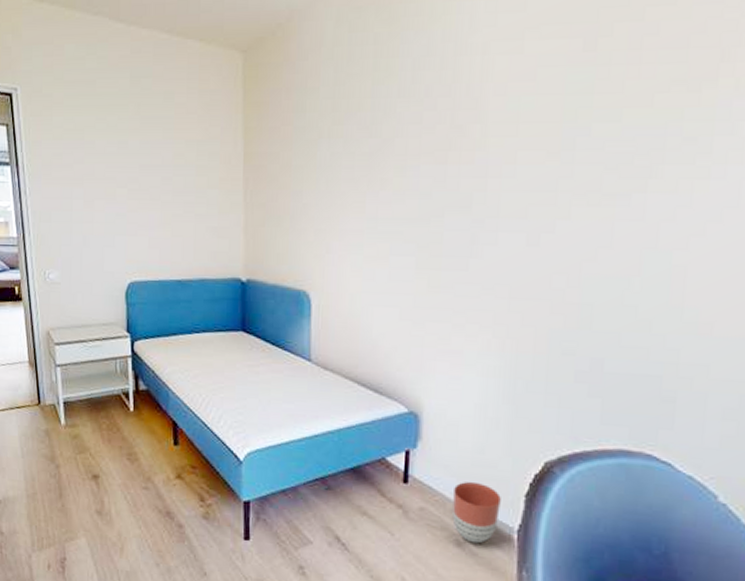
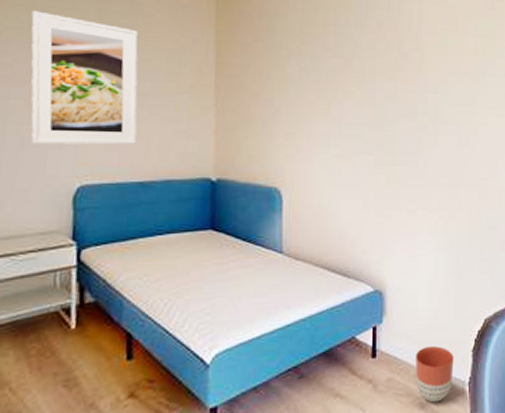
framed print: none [83,110,174,243] -> present [31,10,138,145]

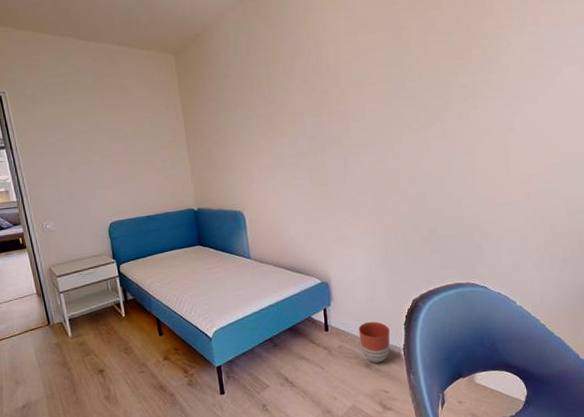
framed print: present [31,10,138,145] -> none [60,103,141,197]

